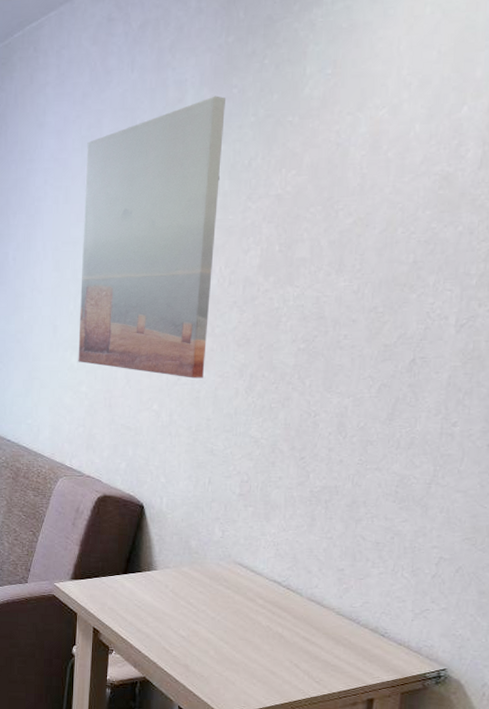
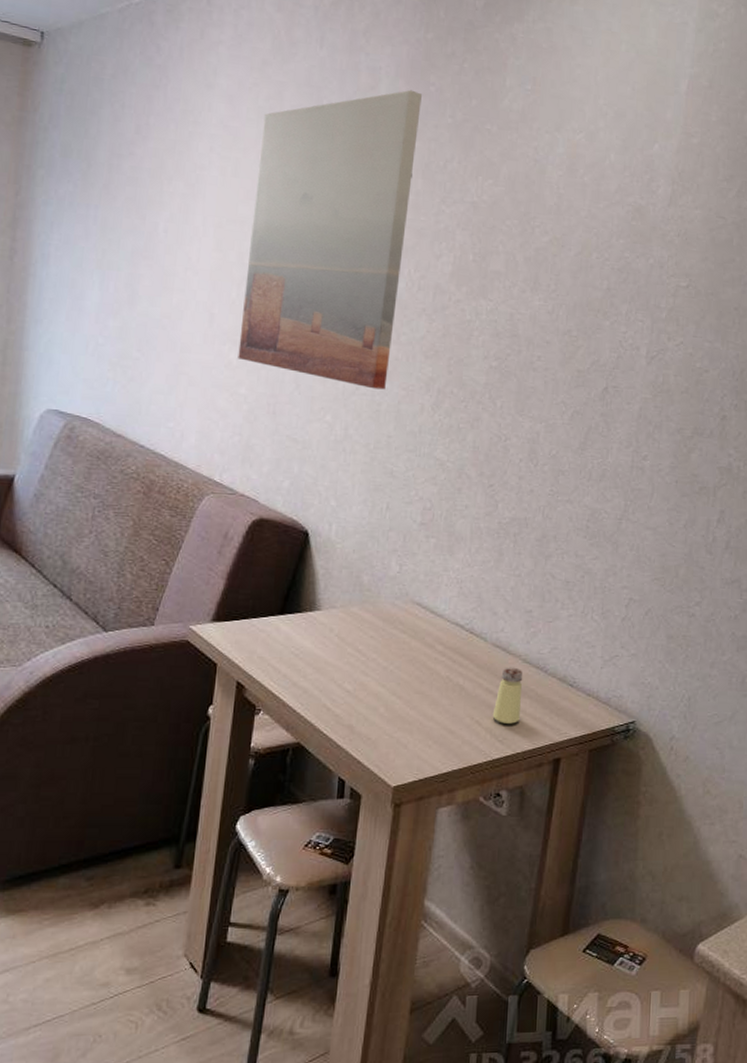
saltshaker: none [309,618,337,668] -> present [492,667,523,724]

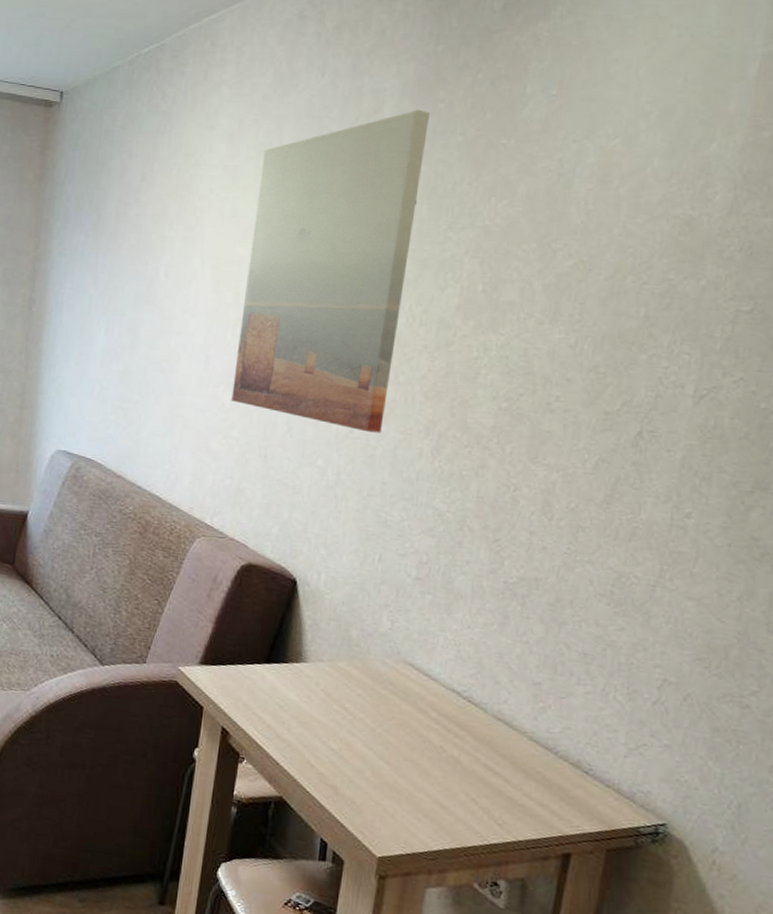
saltshaker: present [492,667,523,724] -> none [491,743,529,808]

